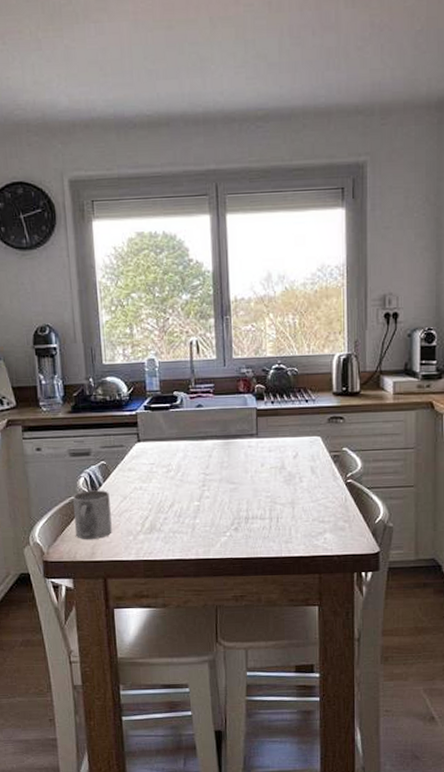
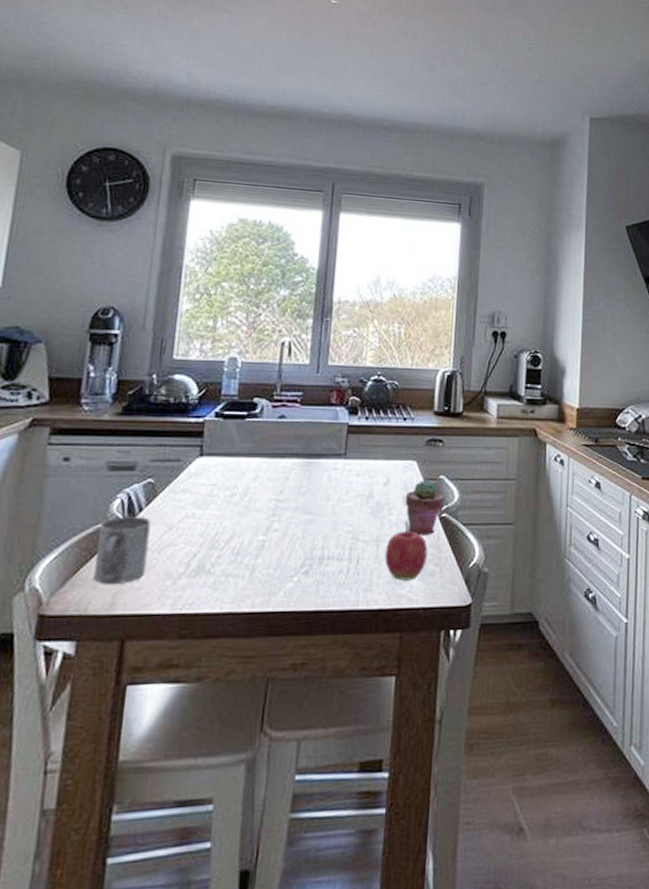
apple: none [300,487,337,534] -> present [385,521,428,581]
potted succulent: none [313,451,348,498] -> present [404,479,444,536]

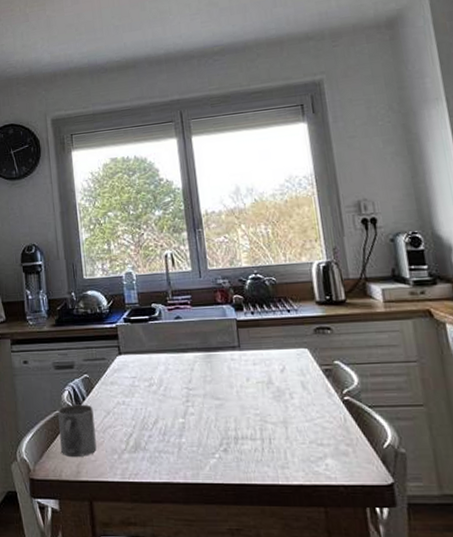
apple: present [385,521,428,581] -> none [294,404,338,459]
potted succulent: present [404,479,444,536] -> none [303,364,344,418]

